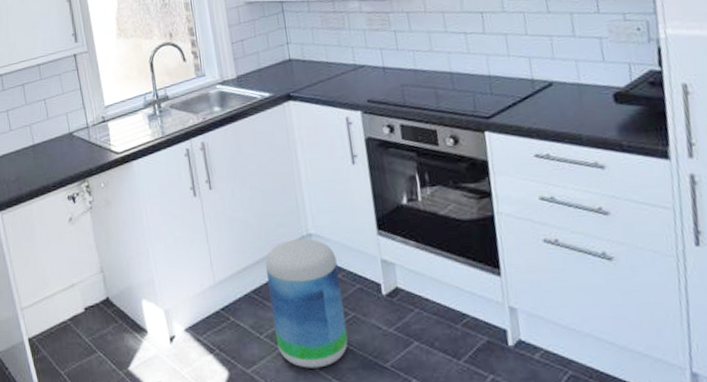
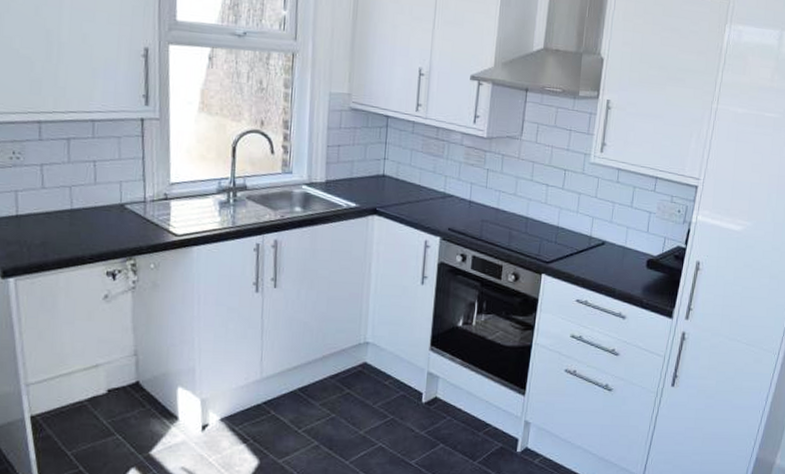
stool: present [265,238,348,368] -> none [313,345,387,462]

